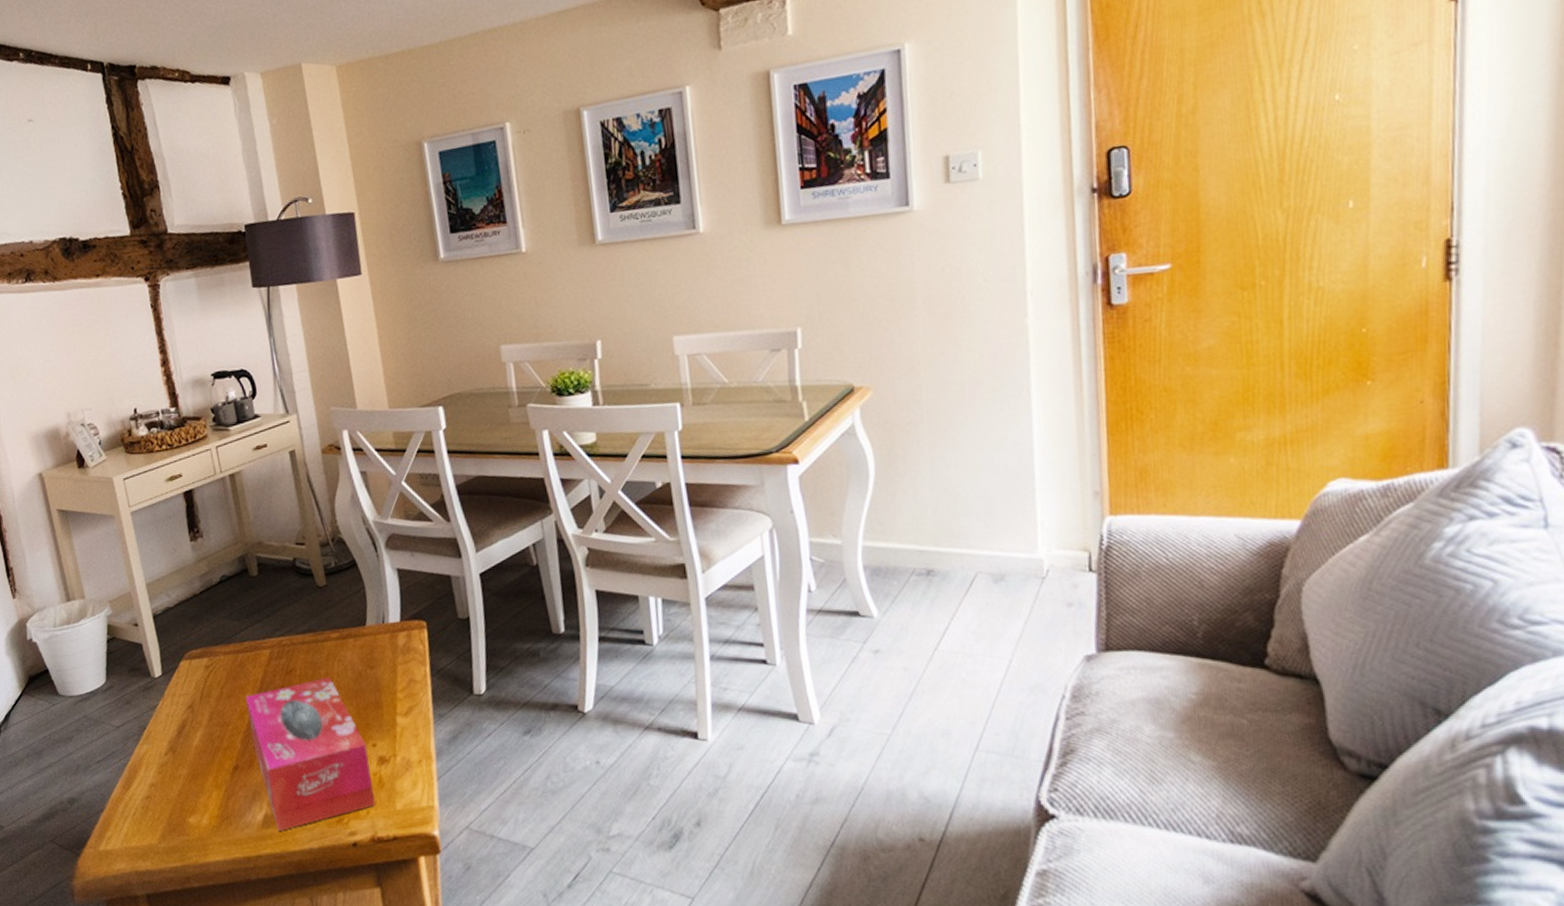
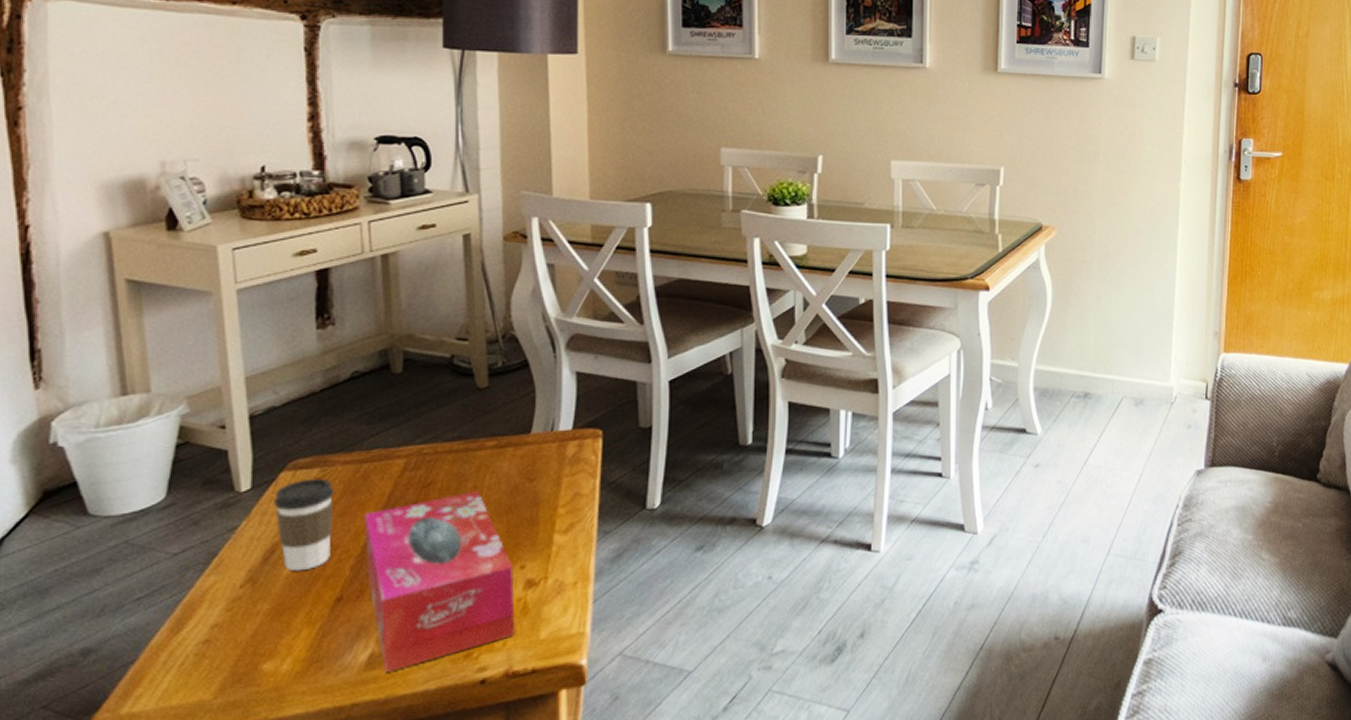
coffee cup: none [178,666,225,743] -> present [273,478,335,572]

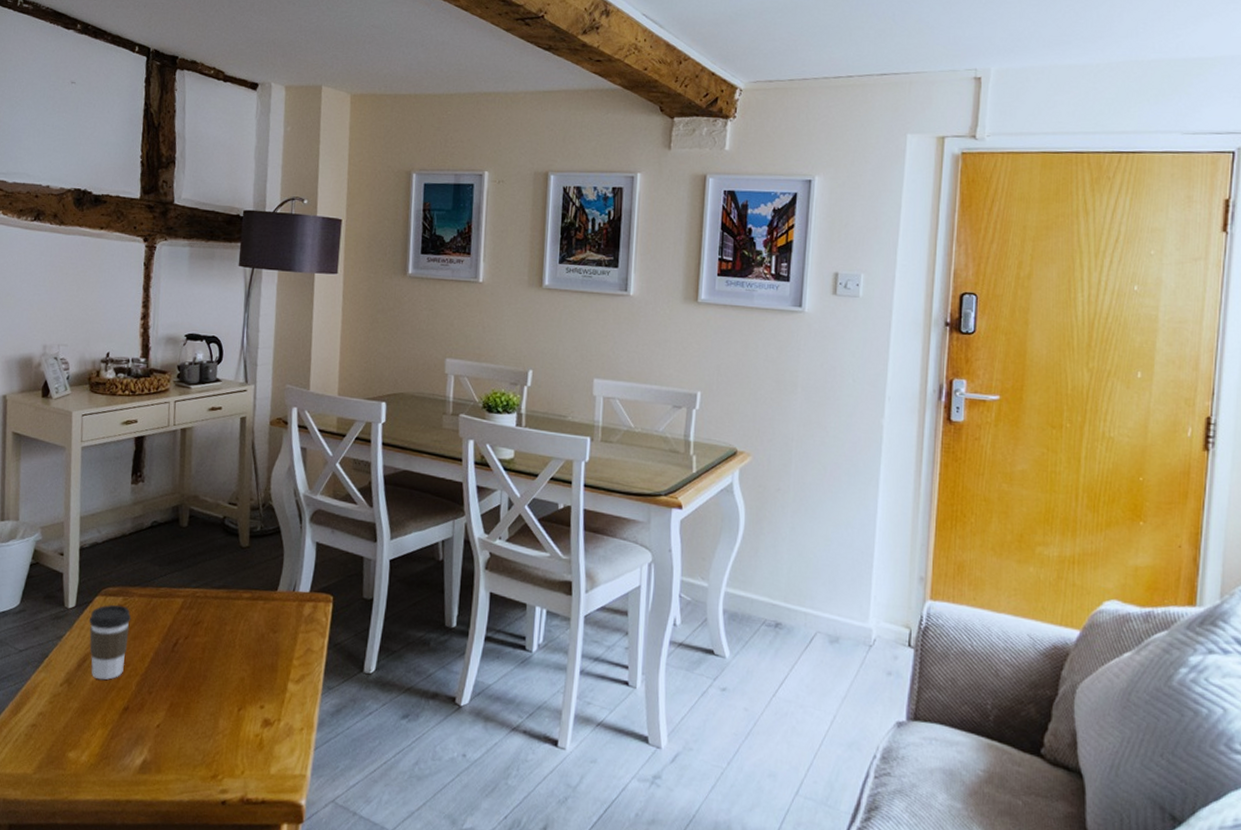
tissue box: present [365,490,515,672] -> none [147,633,255,779]

